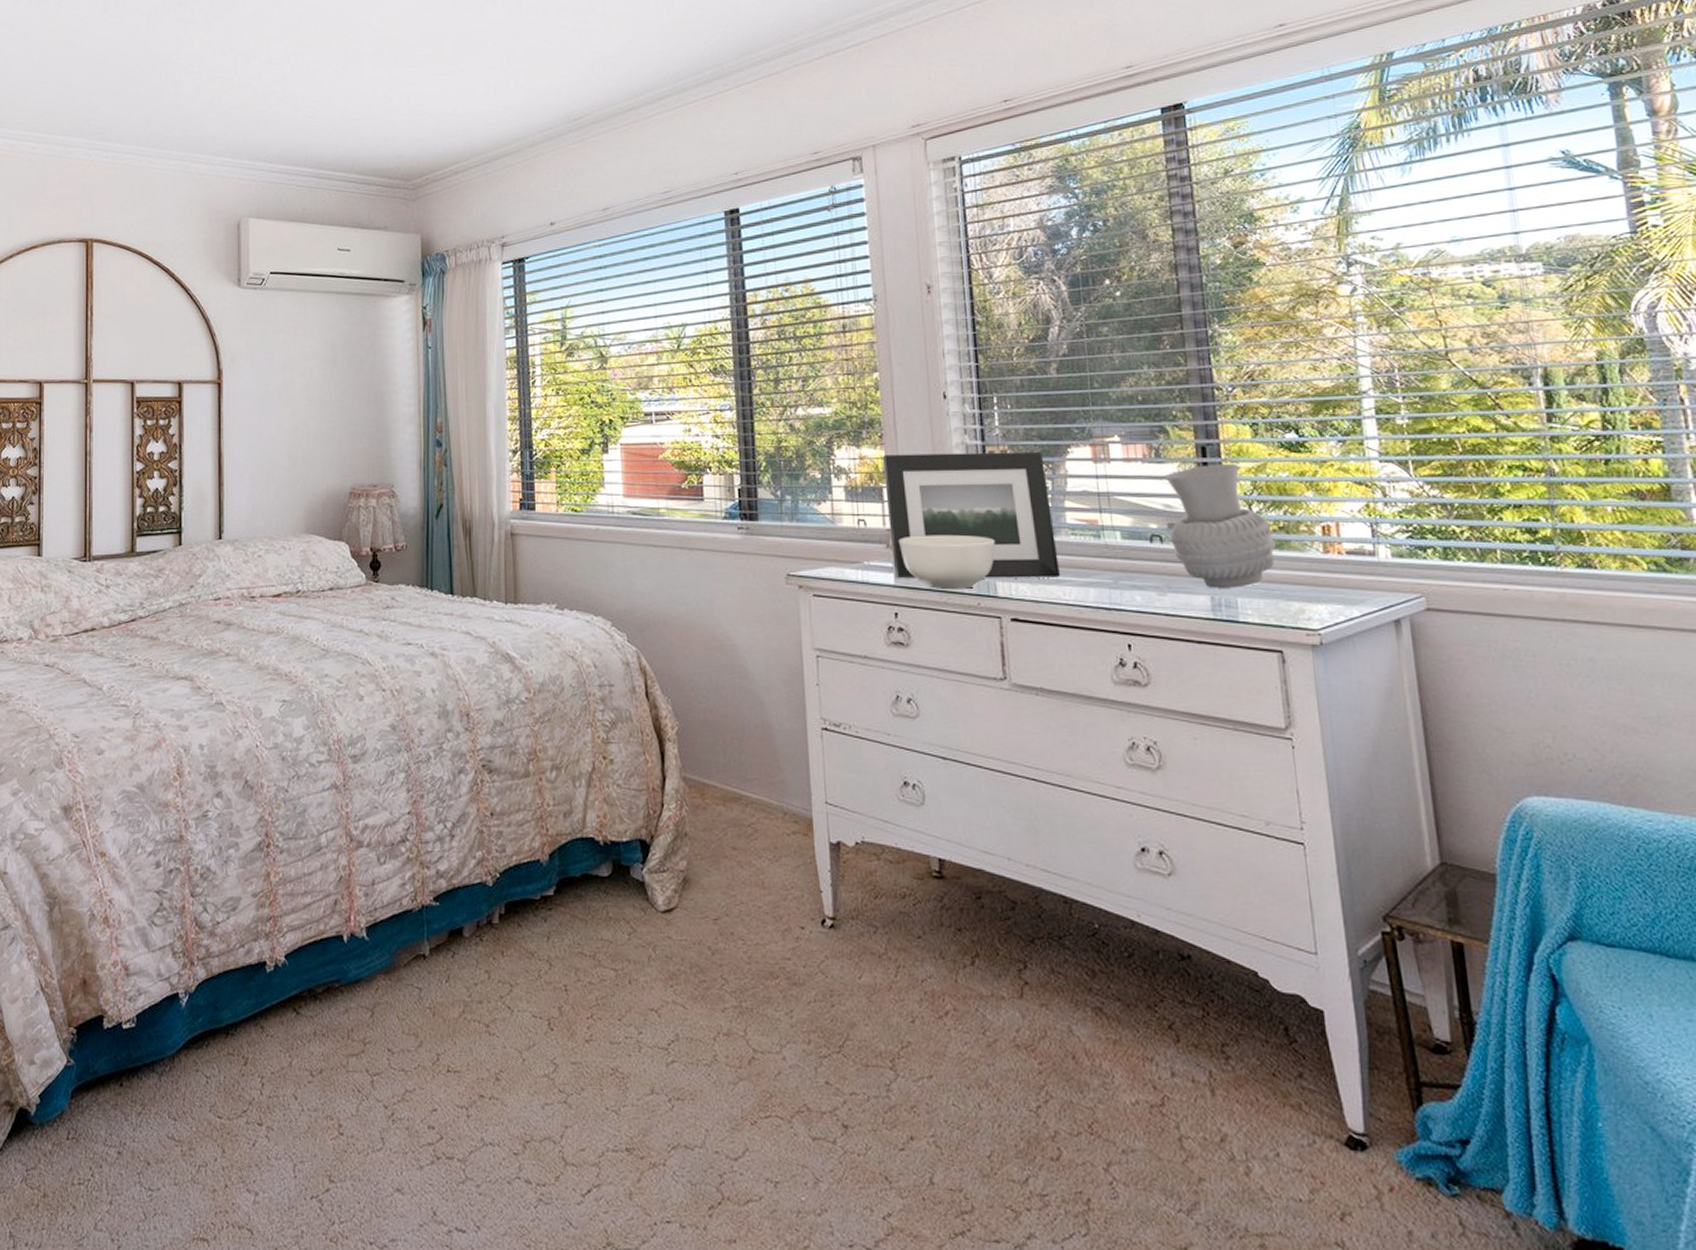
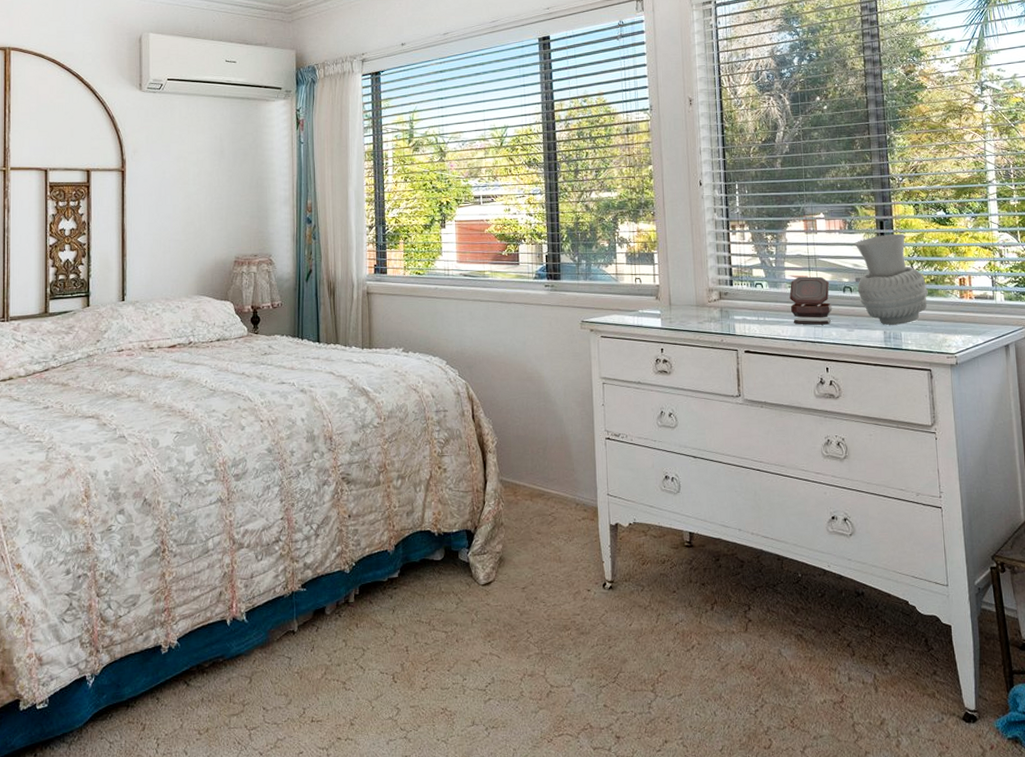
picture frame: present [882,451,1061,579] -> none [654,225,781,323]
bowl: present [899,534,996,590] -> none [665,288,735,331]
jewelry box: none [1072,520,1135,586] -> present [789,276,833,325]

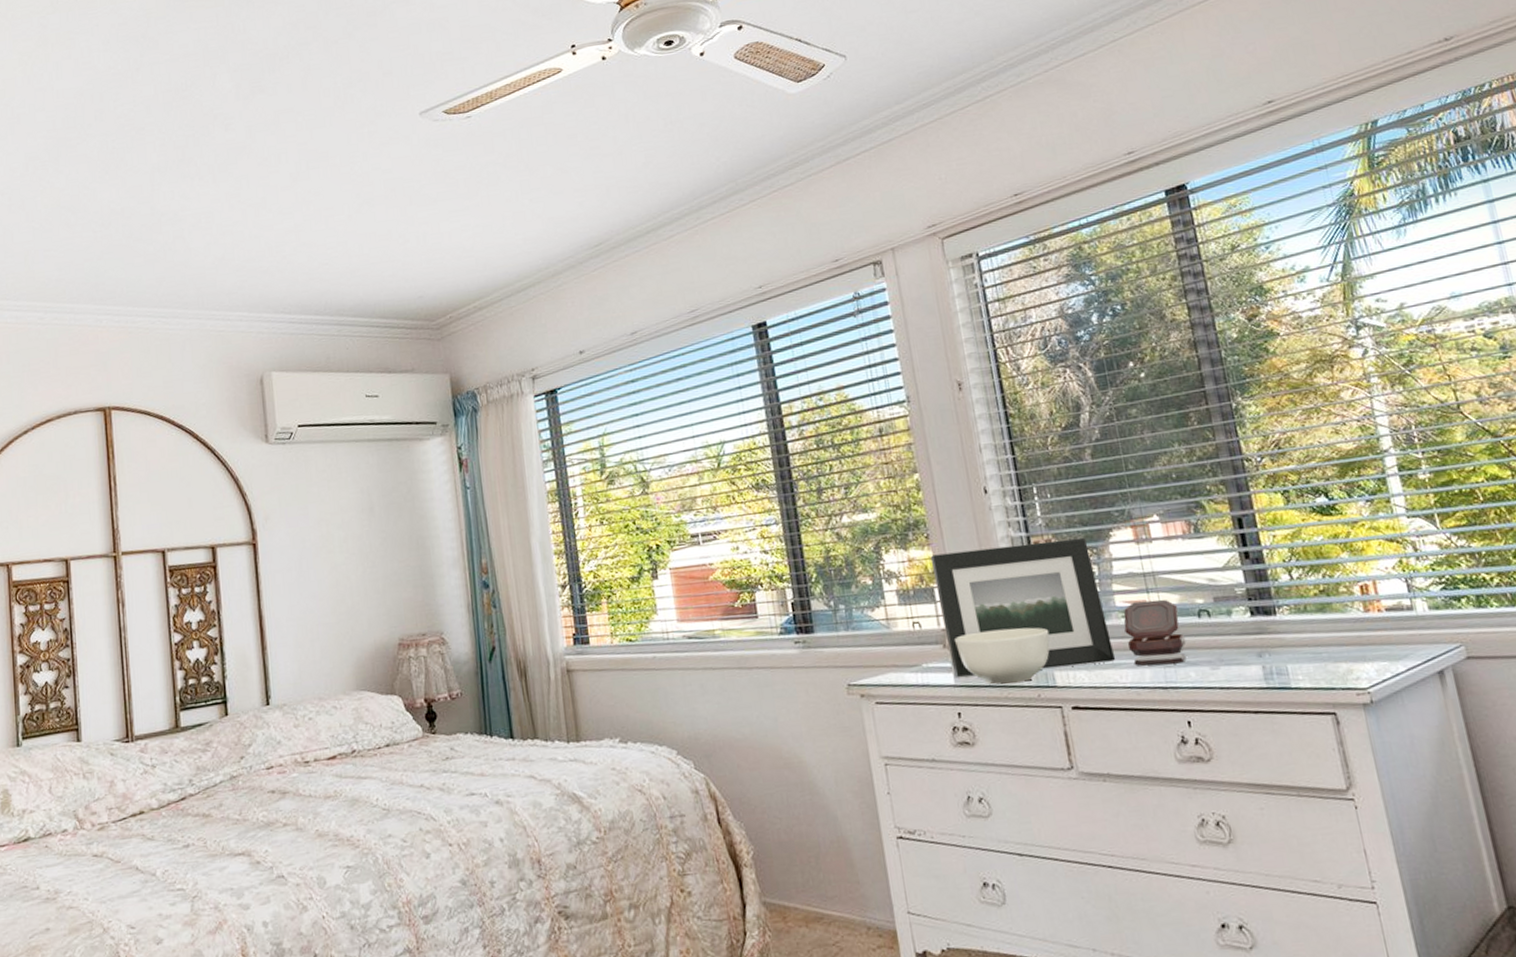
picture frame: none [654,225,781,323] -> present [930,537,1116,679]
bowl: none [665,288,735,331] -> present [955,627,1050,685]
vase: present [854,233,928,325] -> none [1205,532,1319,657]

